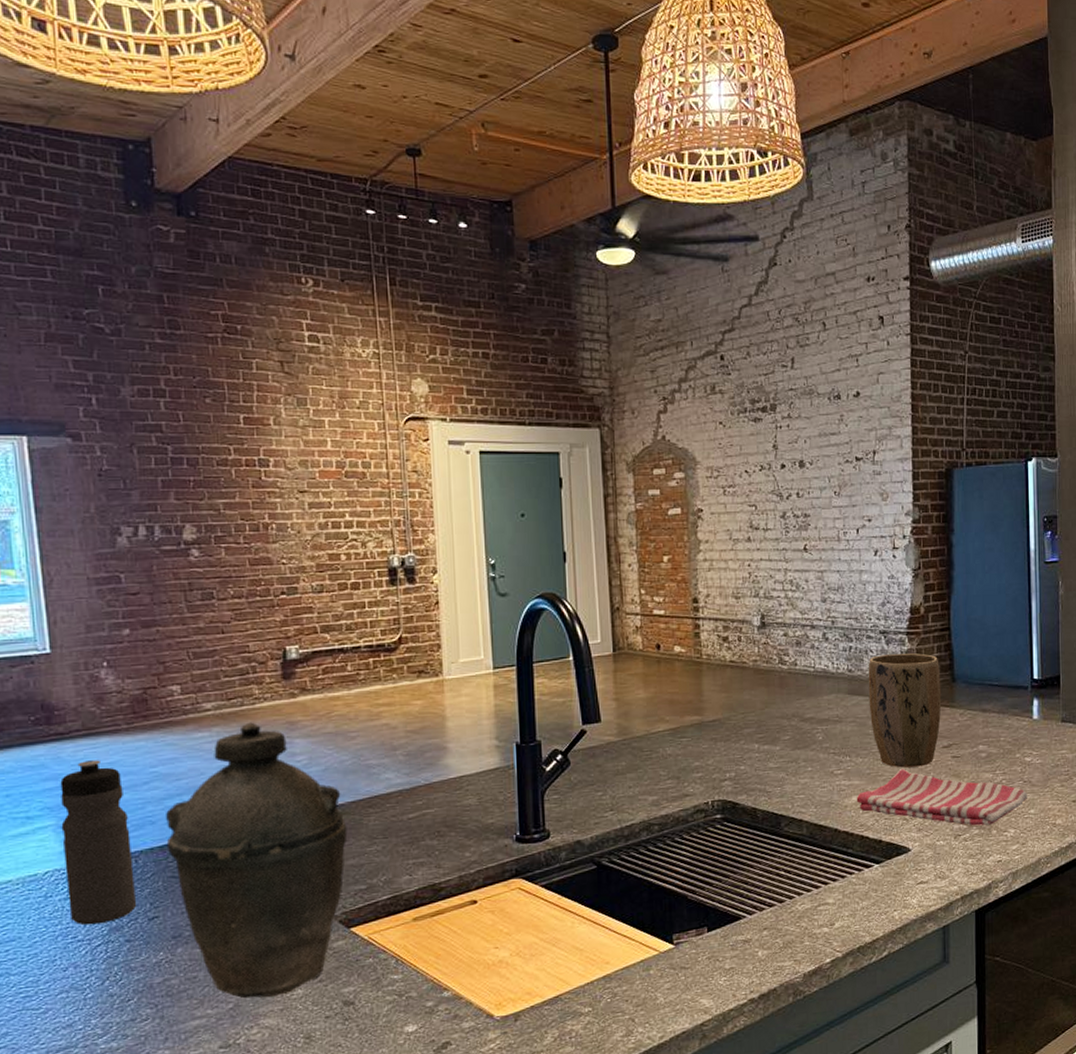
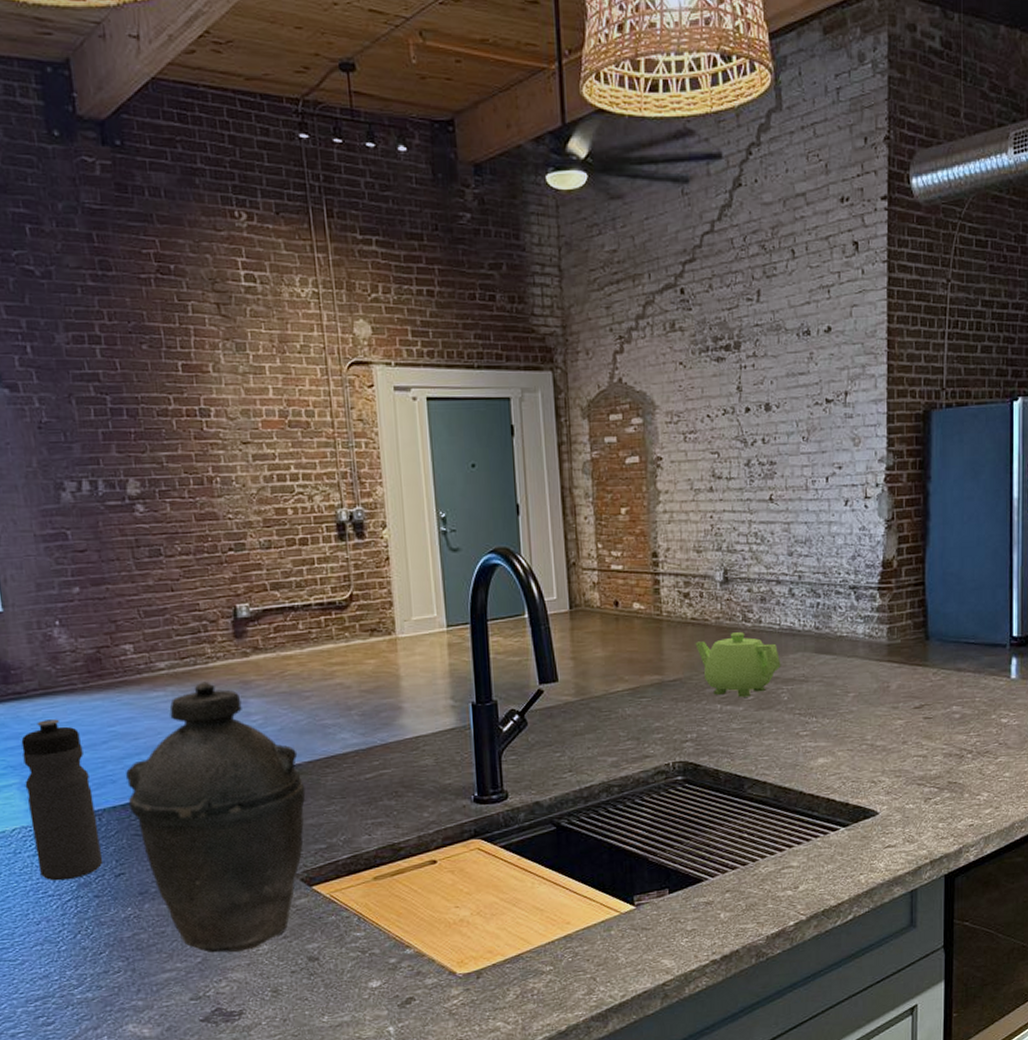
teapot: none [734,674,816,737] -> present [695,632,781,698]
dish towel: present [856,769,1028,826] -> none [822,730,1004,789]
plant pot: present [868,653,942,768] -> none [836,609,914,729]

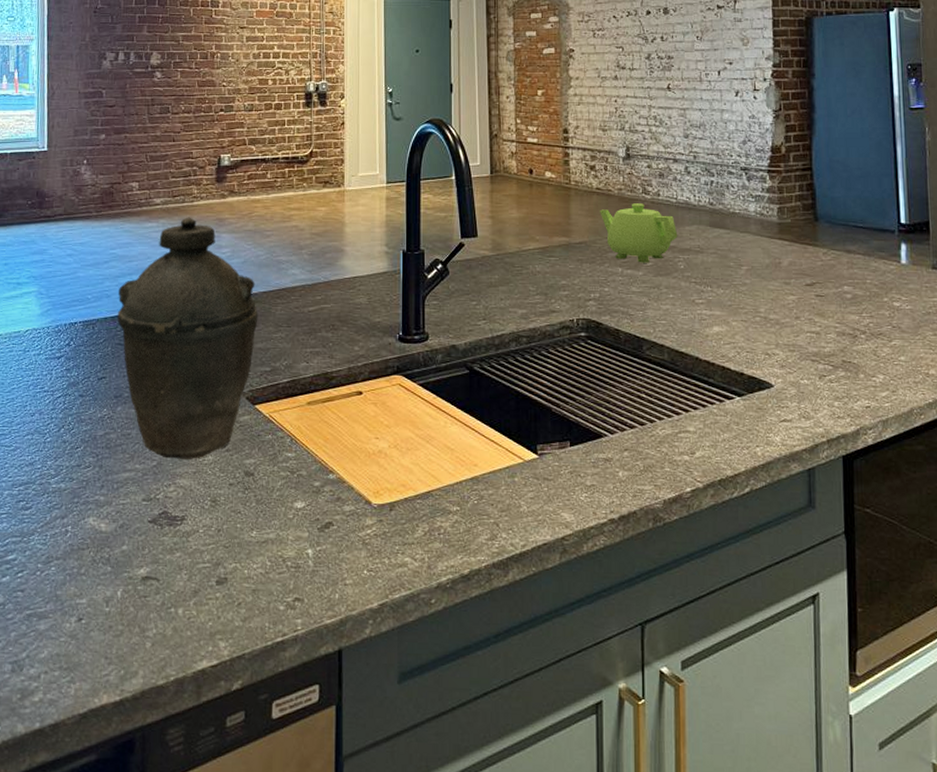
water bottle: present [21,719,104,881] -> none [40,240,91,379]

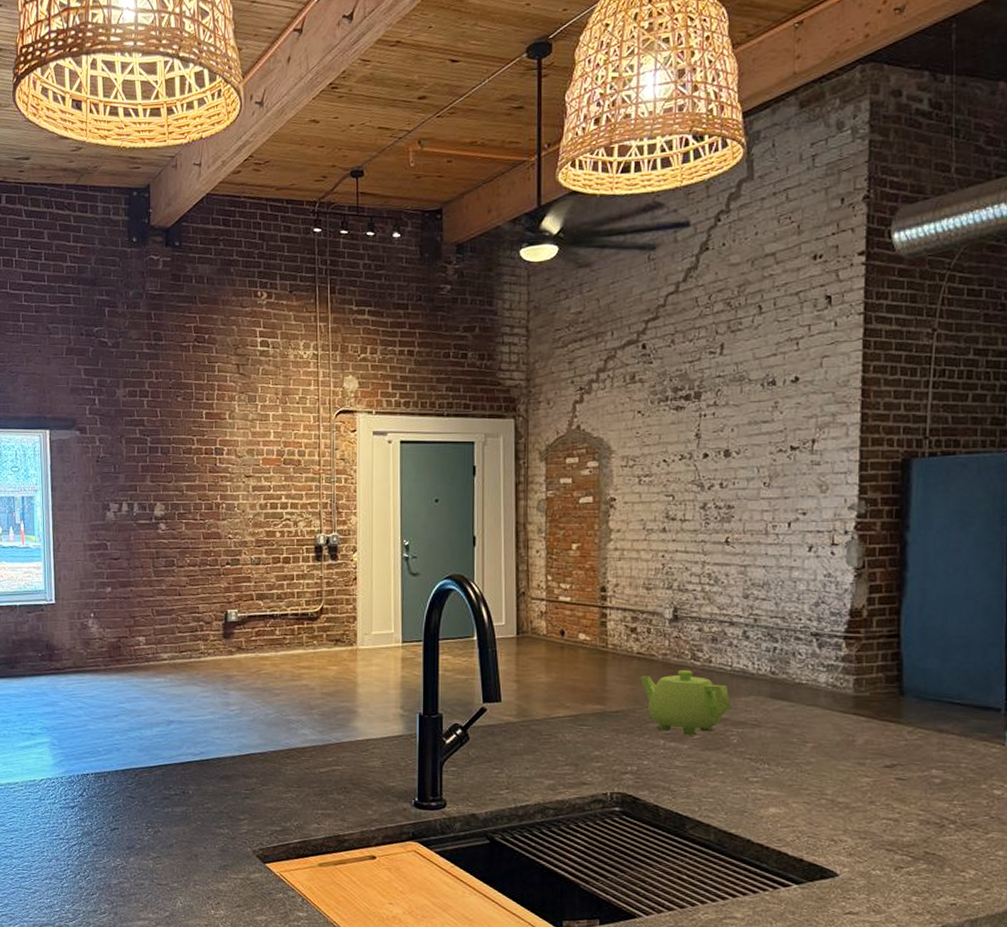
kettle: present [117,217,258,459] -> none [127,673,268,913]

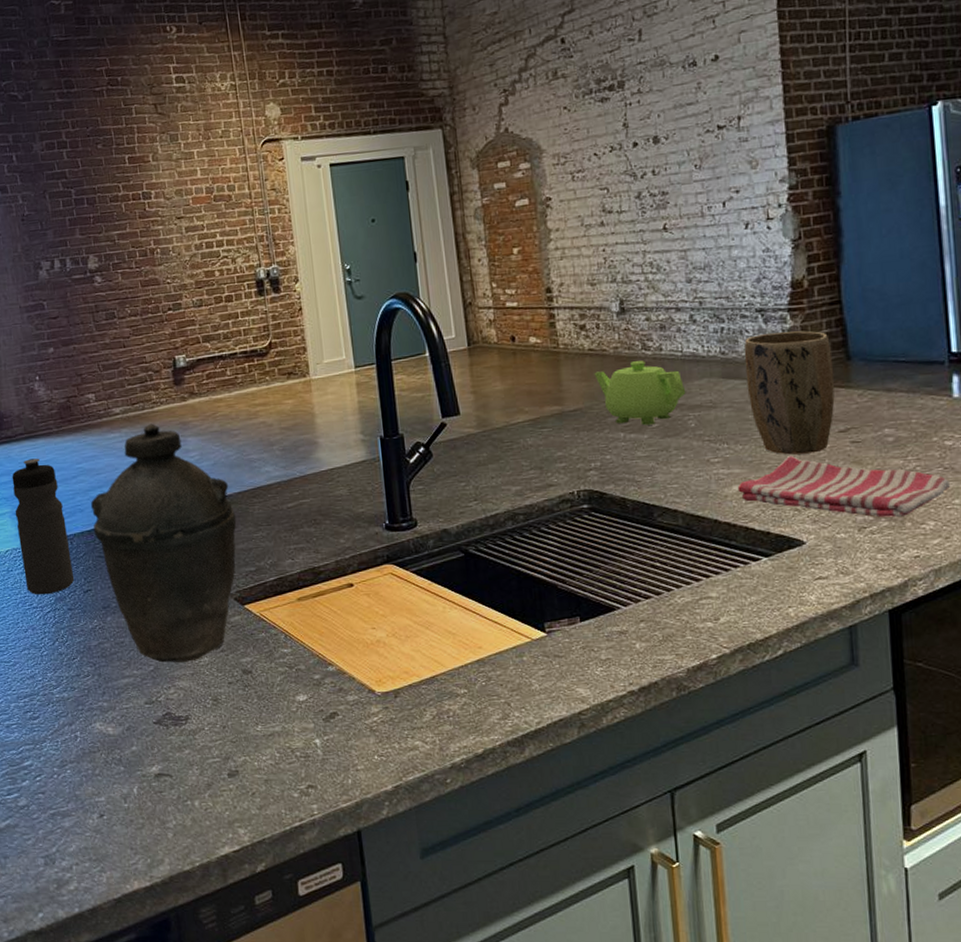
water bottle: none [54,693,103,828] -> present [12,458,75,595]
kettle: none [127,673,268,913] -> present [90,423,237,663]
dish towel: none [774,785,996,861] -> present [737,456,951,518]
plant pot: none [794,658,885,785] -> present [744,330,835,455]

